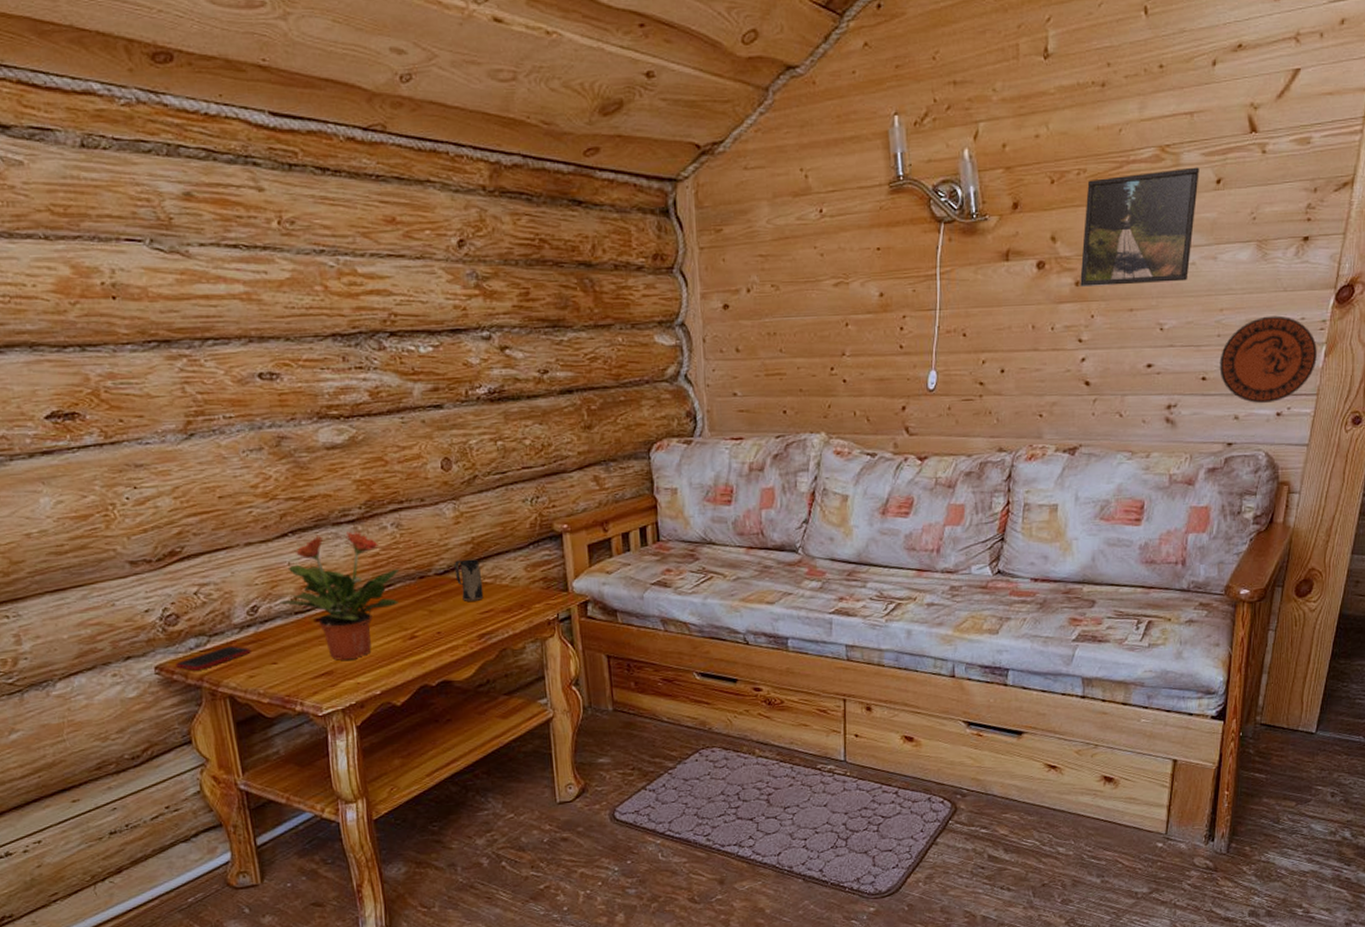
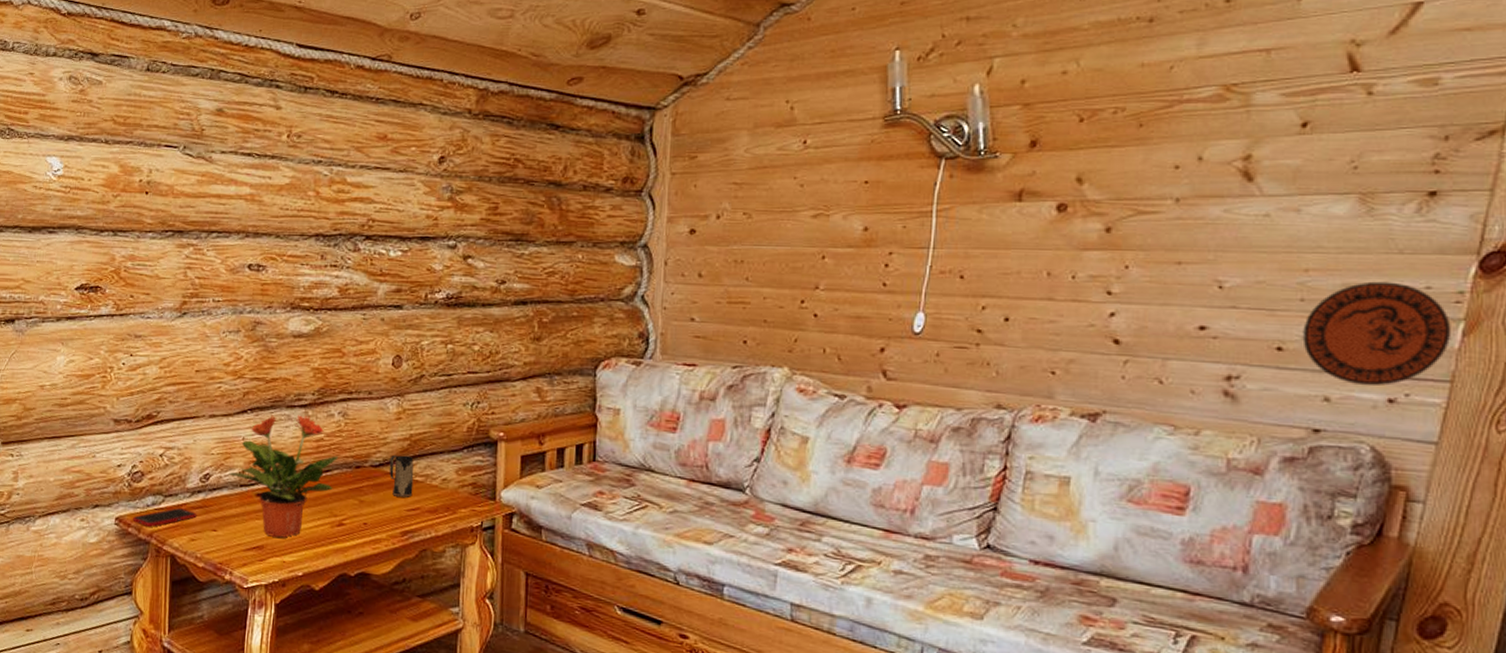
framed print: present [1080,167,1199,287] -> none [1112,108,1278,235]

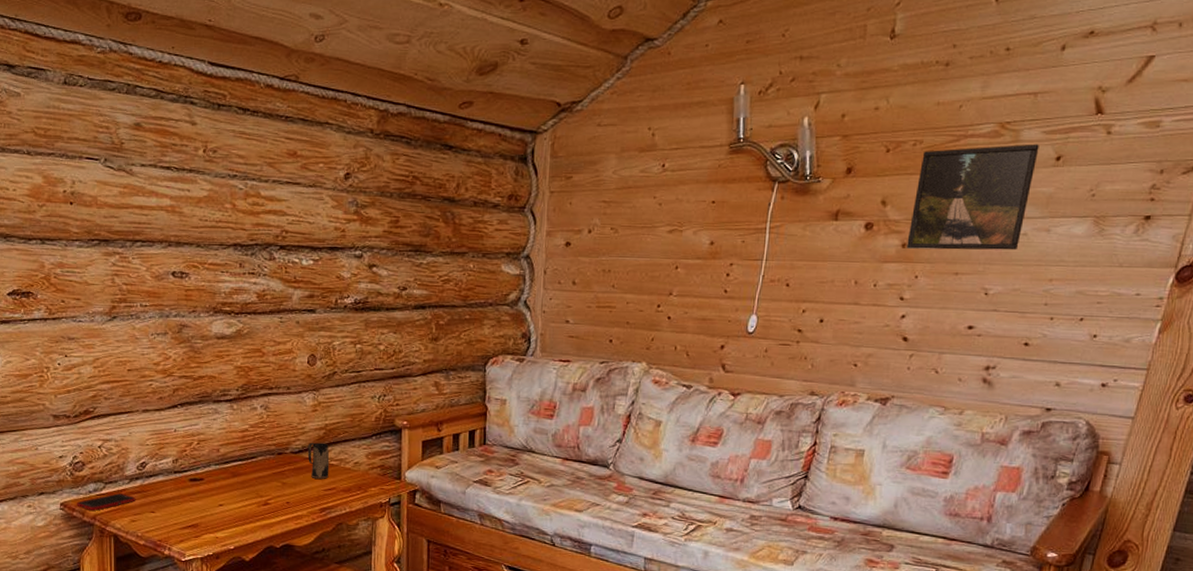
potted plant: present [227,415,339,538] -> none [162,409,263,517]
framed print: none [1112,108,1278,235] -> present [907,144,1039,250]
decorative plate: present [1302,281,1451,387] -> none [1043,289,1151,374]

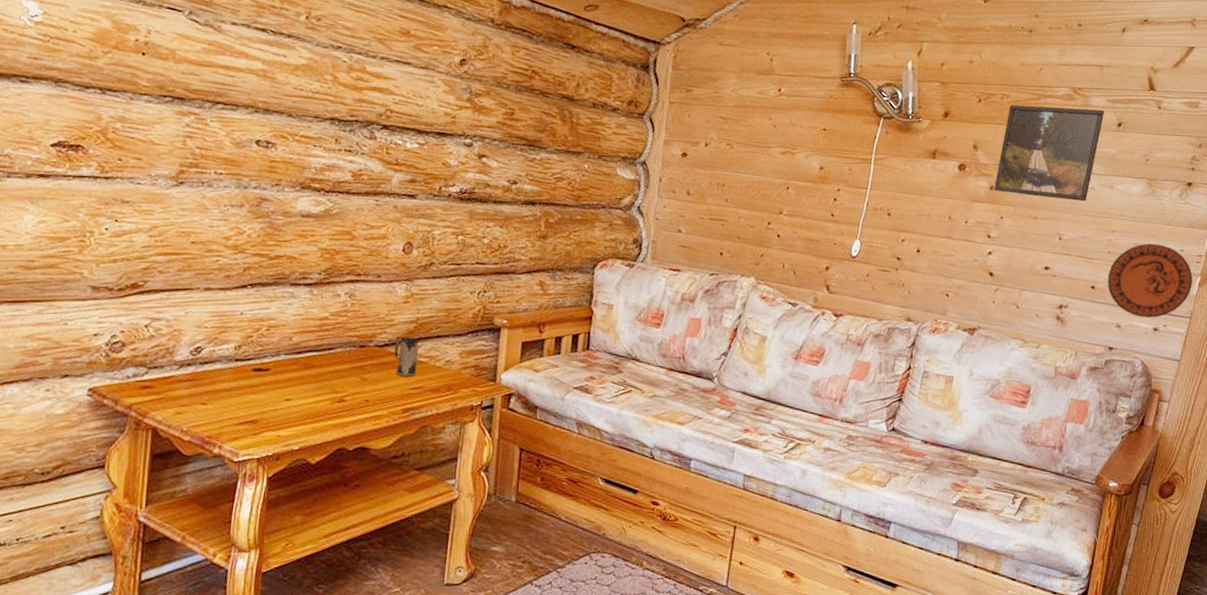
cell phone: present [77,493,136,511] -> none [109,380,185,399]
decorative plate: none [1043,289,1151,374] -> present [1107,243,1193,319]

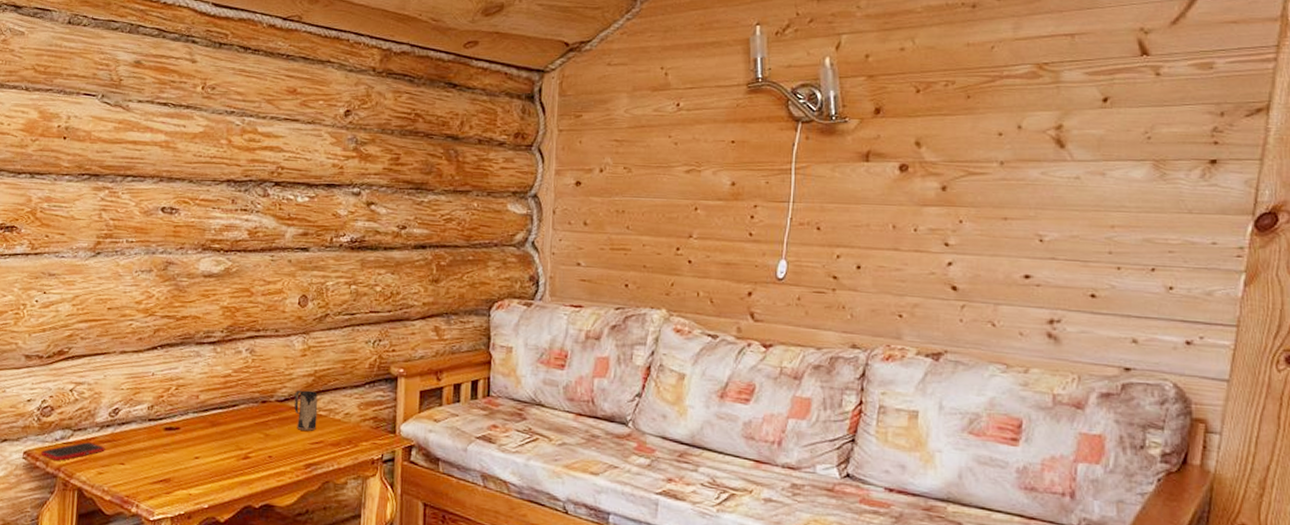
cell phone: none [109,380,185,399] -> present [41,442,105,461]
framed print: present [994,104,1104,202] -> none [947,85,1083,195]
decorative plate: present [1107,243,1193,319] -> none [1112,237,1235,330]

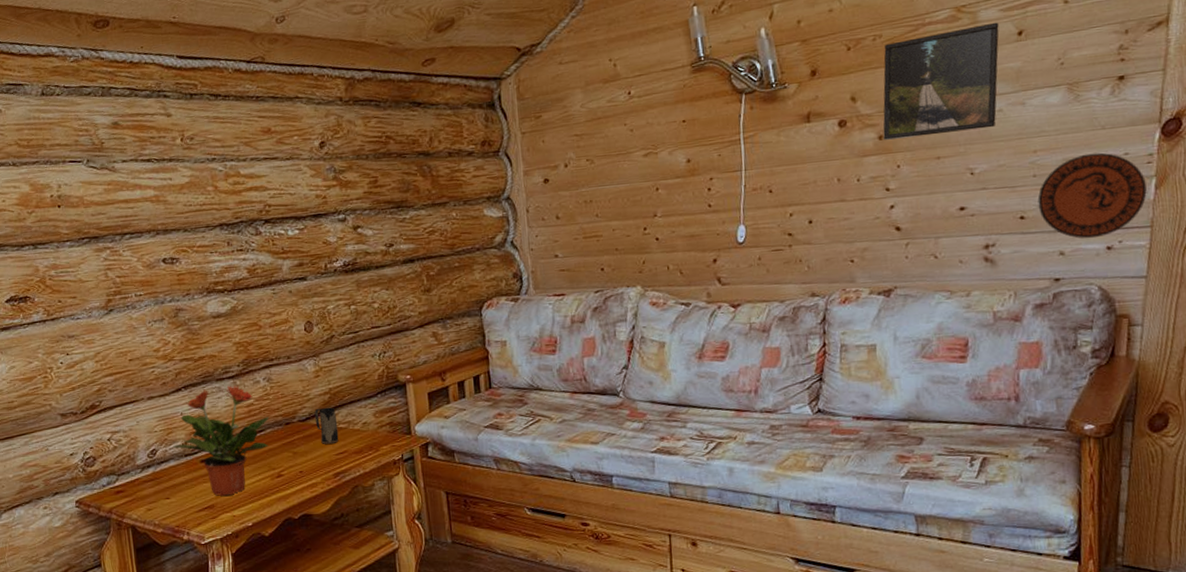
cell phone: present [41,442,105,461] -> none [92,483,150,505]
potted plant: none [136,351,246,471] -> present [172,385,270,496]
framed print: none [947,85,1083,195] -> present [883,22,999,140]
decorative plate: none [1112,237,1235,330] -> present [1037,152,1147,239]

